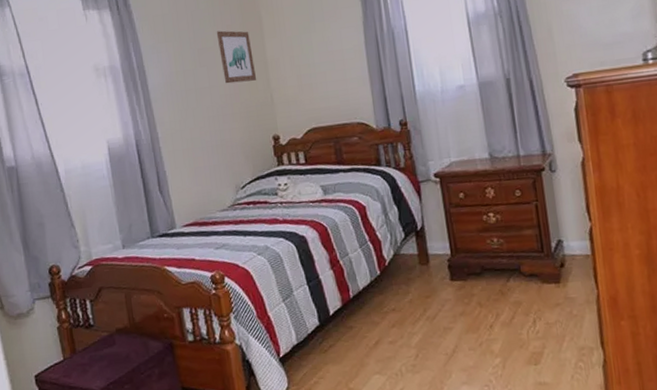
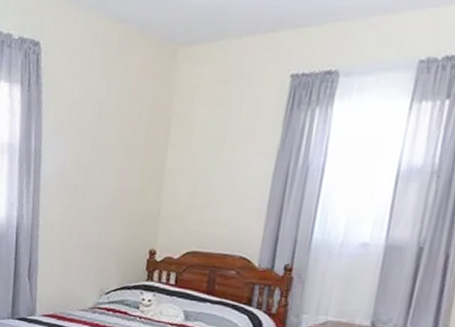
wall art: present [216,30,257,84] -> none [116,129,154,189]

